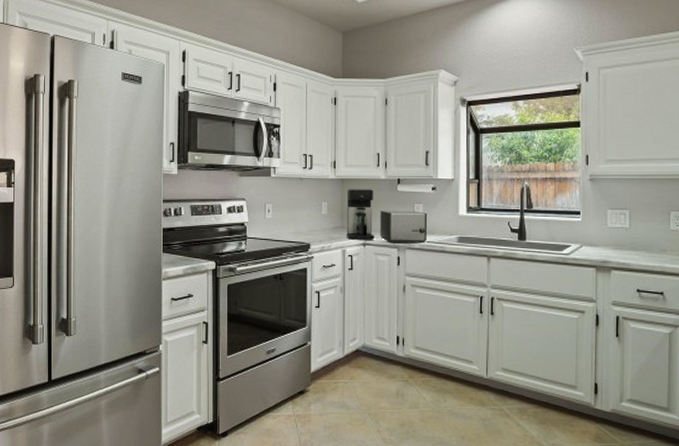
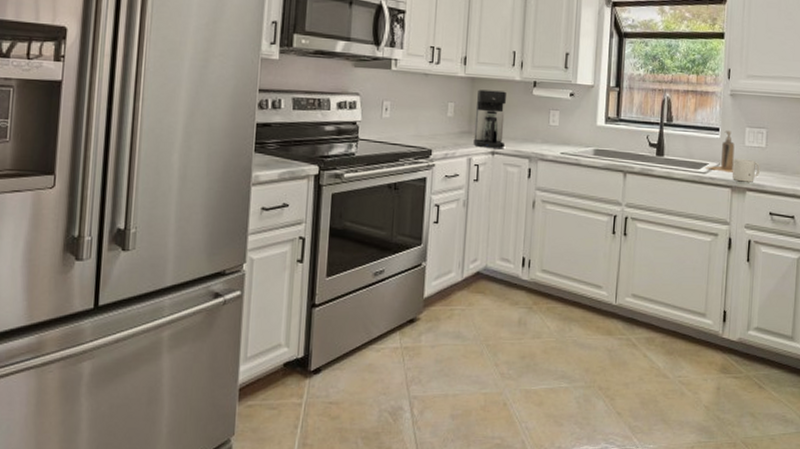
toaster: present [380,211,427,244] -> none [511,116,563,155]
soap dispenser: none [568,213,597,254] -> present [705,130,735,173]
mug: none [595,239,624,261] -> present [732,158,760,182]

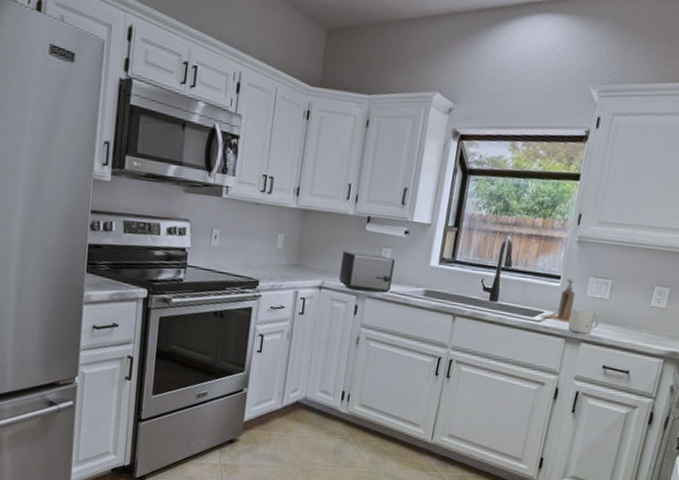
coffee maker: present [473,89,506,149] -> none [301,222,338,284]
toaster: none [511,116,563,155] -> present [339,251,395,294]

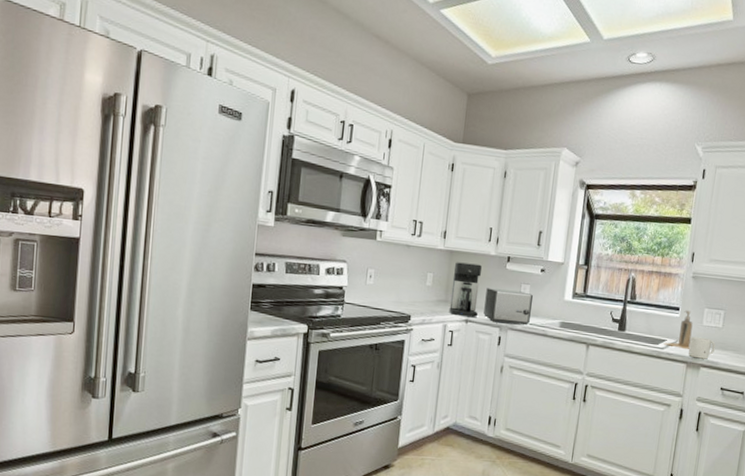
coffee maker: none [301,222,338,284] -> present [449,262,482,318]

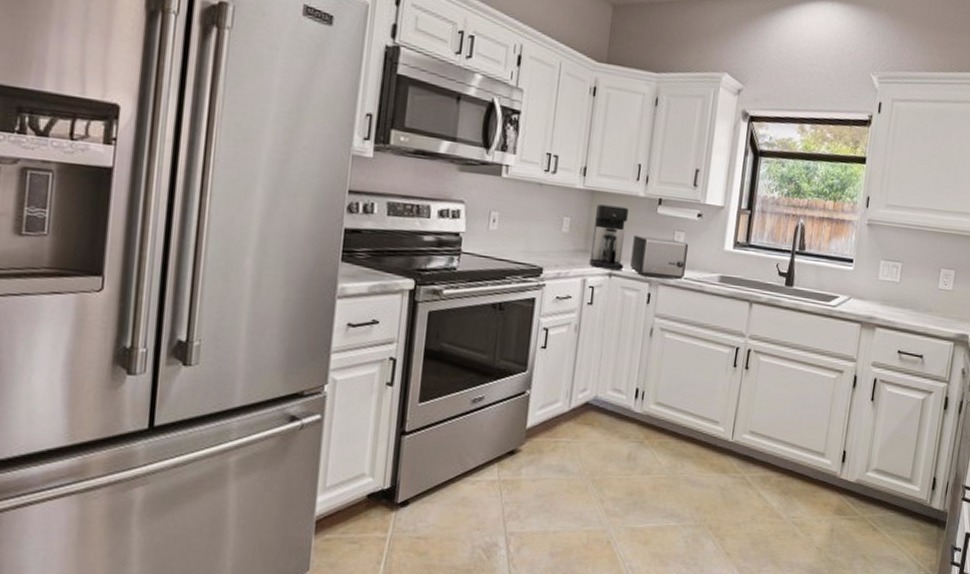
soap dispenser: present [663,310,693,350] -> none [835,262,868,308]
mug: present [688,336,716,359] -> none [862,292,892,319]

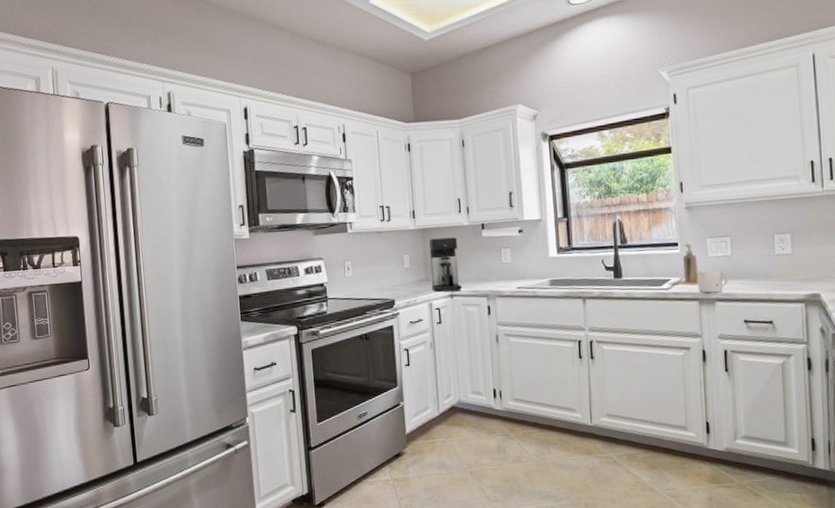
toaster: present [630,235,688,280] -> none [466,256,517,293]
soap dispenser: none [835,262,868,308] -> present [667,244,698,286]
mug: none [862,292,892,319] -> present [696,269,728,293]

